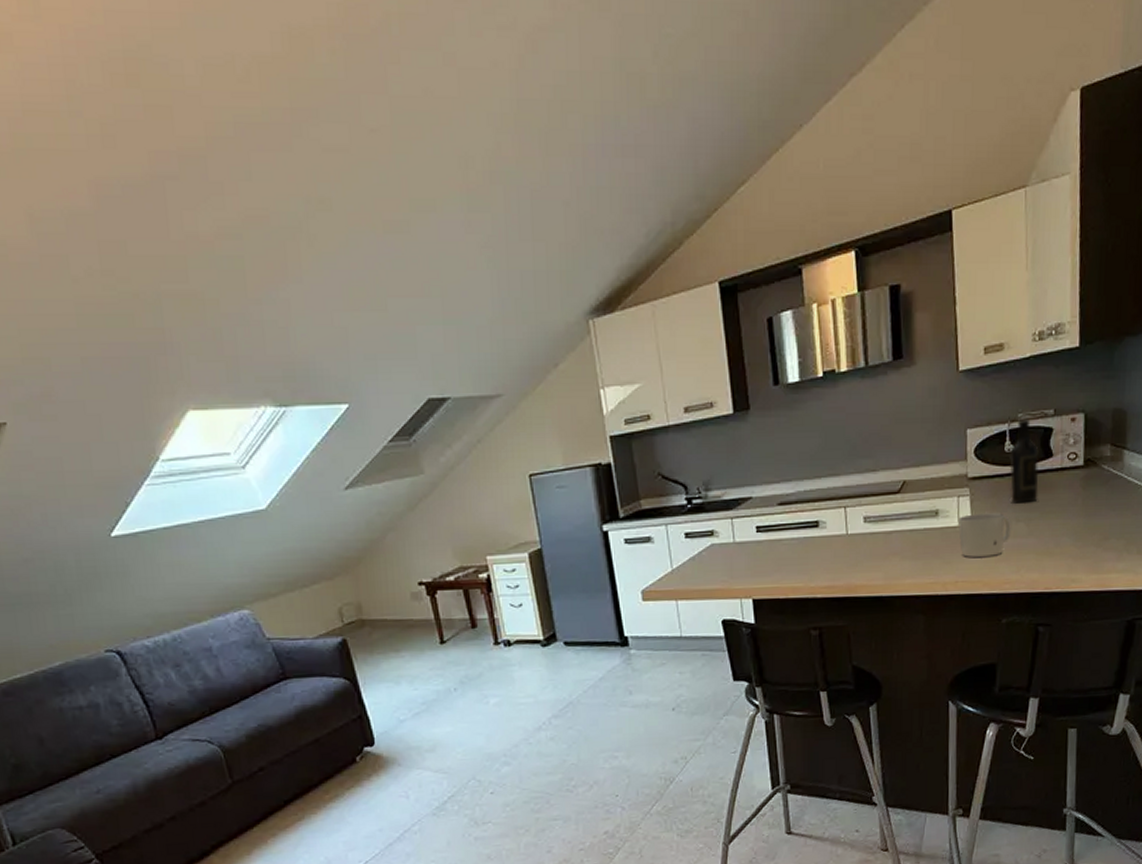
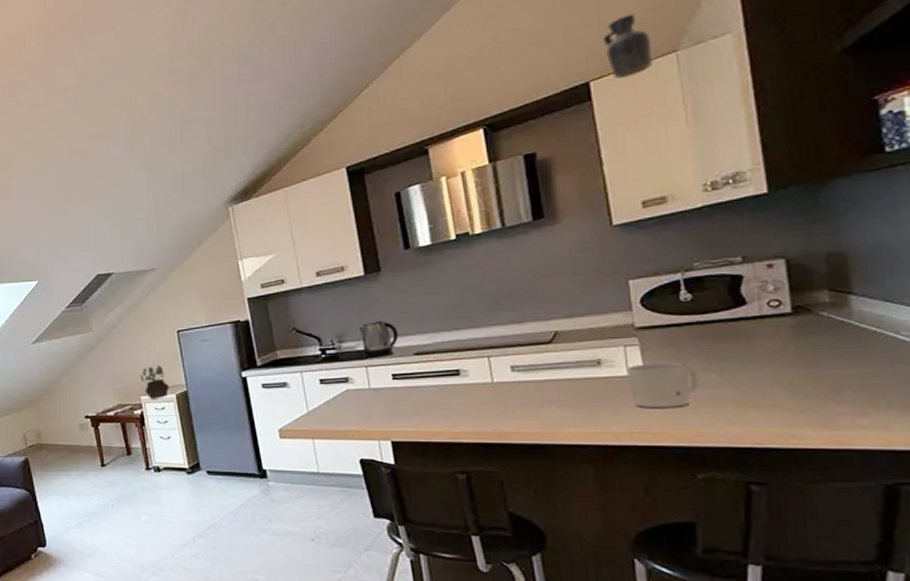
potted plant: none [486,516,521,560] -> present [140,364,170,399]
kettle: none [726,466,764,508] -> present [359,320,399,358]
ceramic jug: none [967,137,1006,209] -> present [603,13,653,79]
wine bottle: present [1009,418,1039,505] -> none [687,267,732,354]

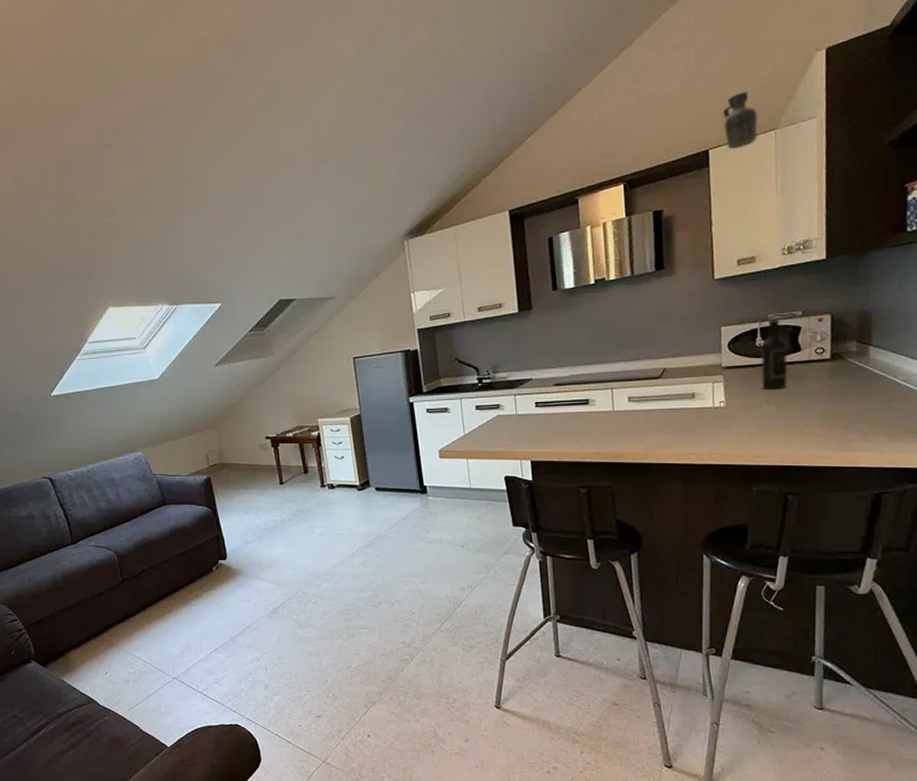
potted plant: present [140,364,170,399] -> none [318,389,345,422]
kettle: present [359,320,399,358] -> none [511,354,543,387]
mug: present [628,363,700,409] -> none [713,397,763,435]
wine bottle: none [687,267,732,354] -> present [760,318,788,391]

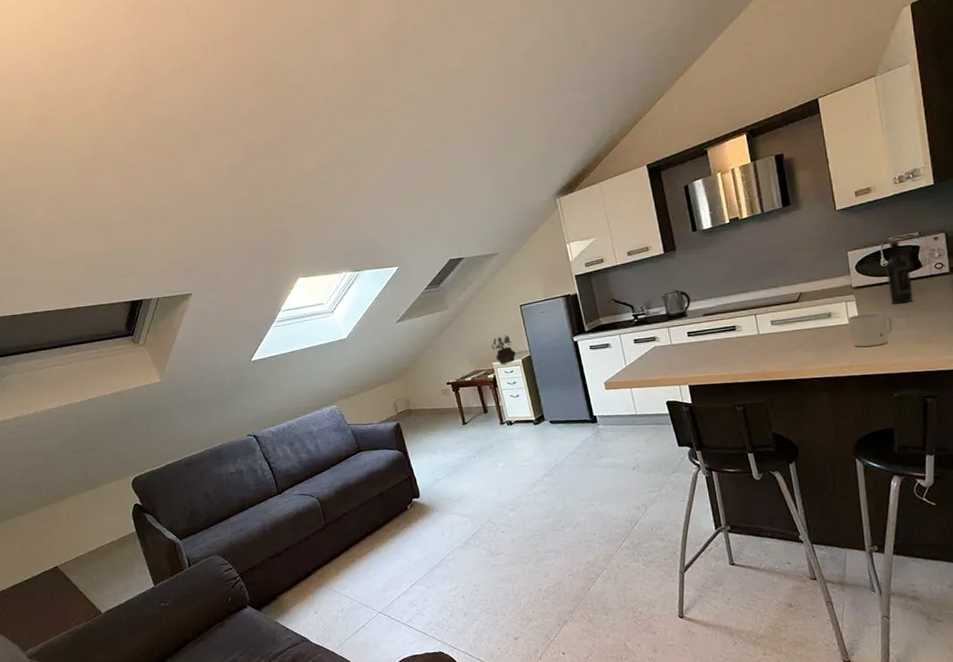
potted plant: none [318,389,345,422] -> present [491,334,517,365]
kettle: none [511,354,543,387] -> present [662,289,691,320]
mug: none [713,397,763,435] -> present [848,312,894,348]
ceramic jug: present [723,91,758,149] -> none [827,46,860,96]

